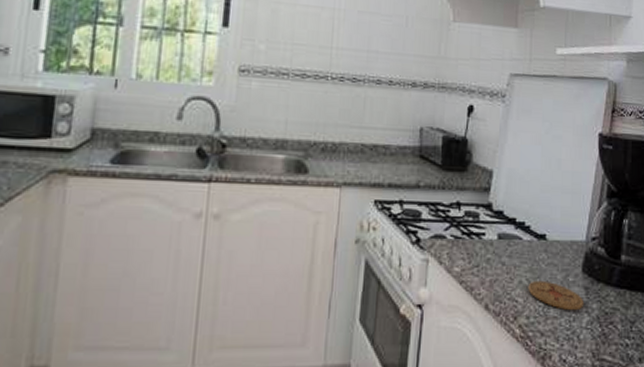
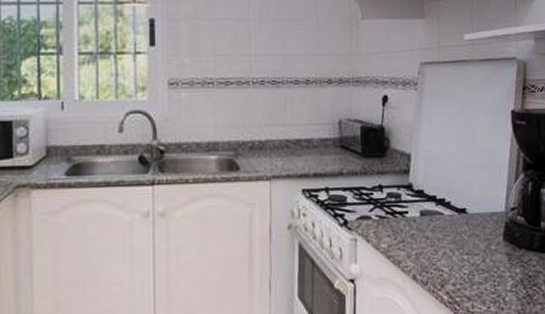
coaster: present [528,280,584,311] -> none [452,250,508,276]

